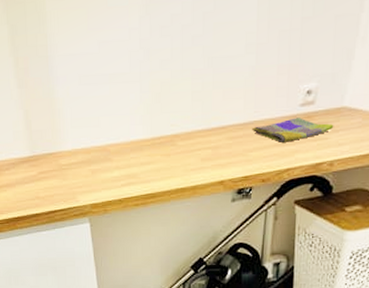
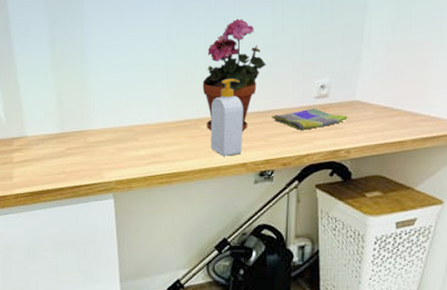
potted plant: none [178,13,249,147] -> present [202,18,266,132]
soap bottle: none [187,87,222,174] -> present [210,79,243,156]

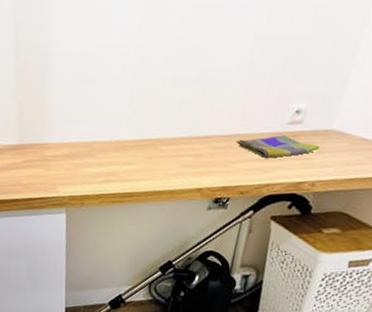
potted plant: present [202,18,266,132] -> none [166,28,240,156]
soap bottle: present [210,79,243,156] -> none [167,97,208,180]

